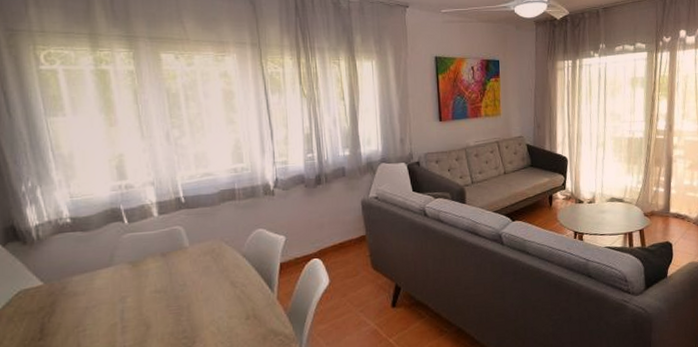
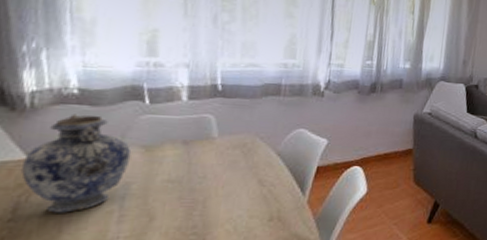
decorative vase: none [41,240,122,330] -> present [21,114,132,213]

